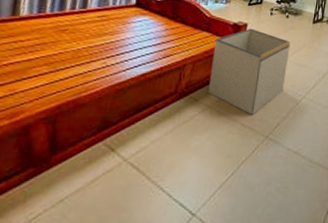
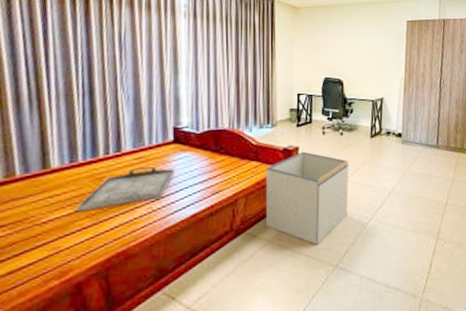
serving tray: none [37,24,133,59] -> present [77,166,175,212]

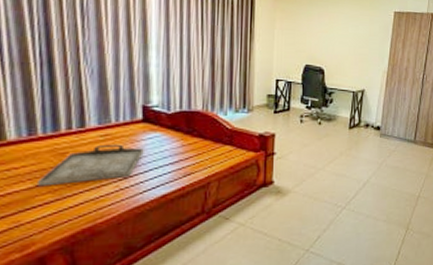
storage bin: present [266,151,349,245] -> none [239,138,326,230]

